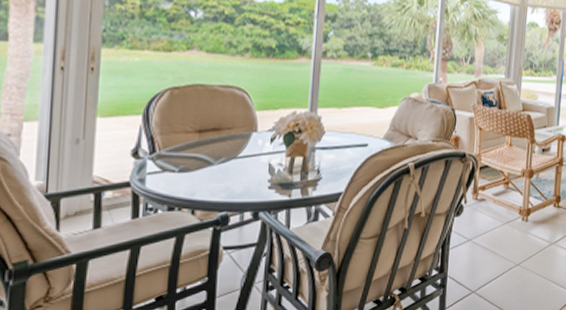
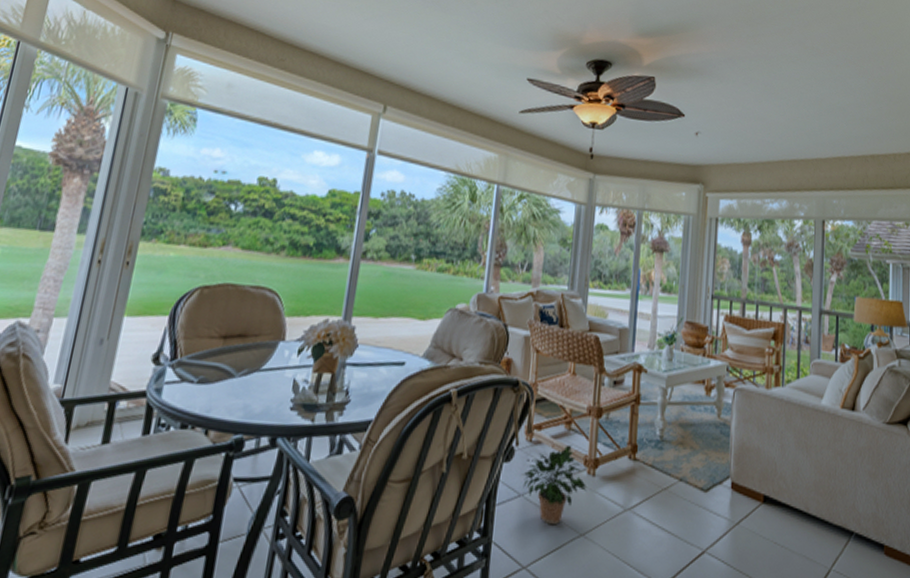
potted plant: none [469,200,522,260] -> present [521,444,587,525]

